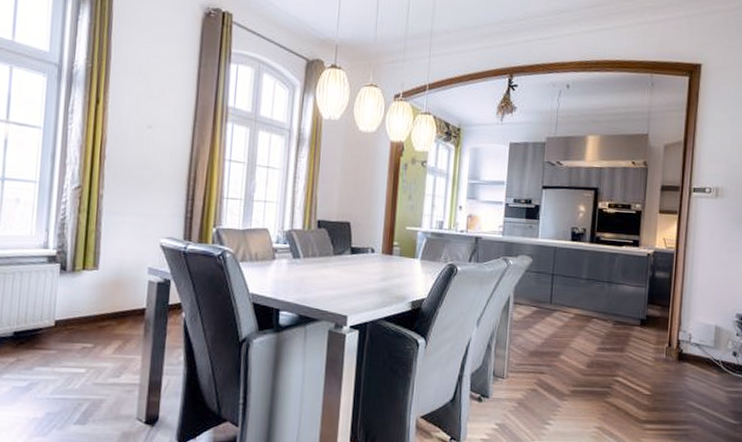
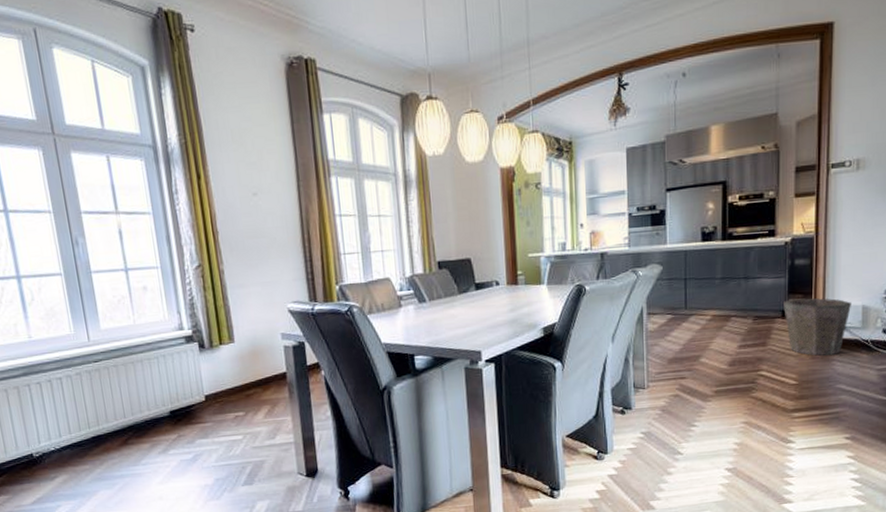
waste bin: none [642,309,705,371] -> present [784,298,851,356]

